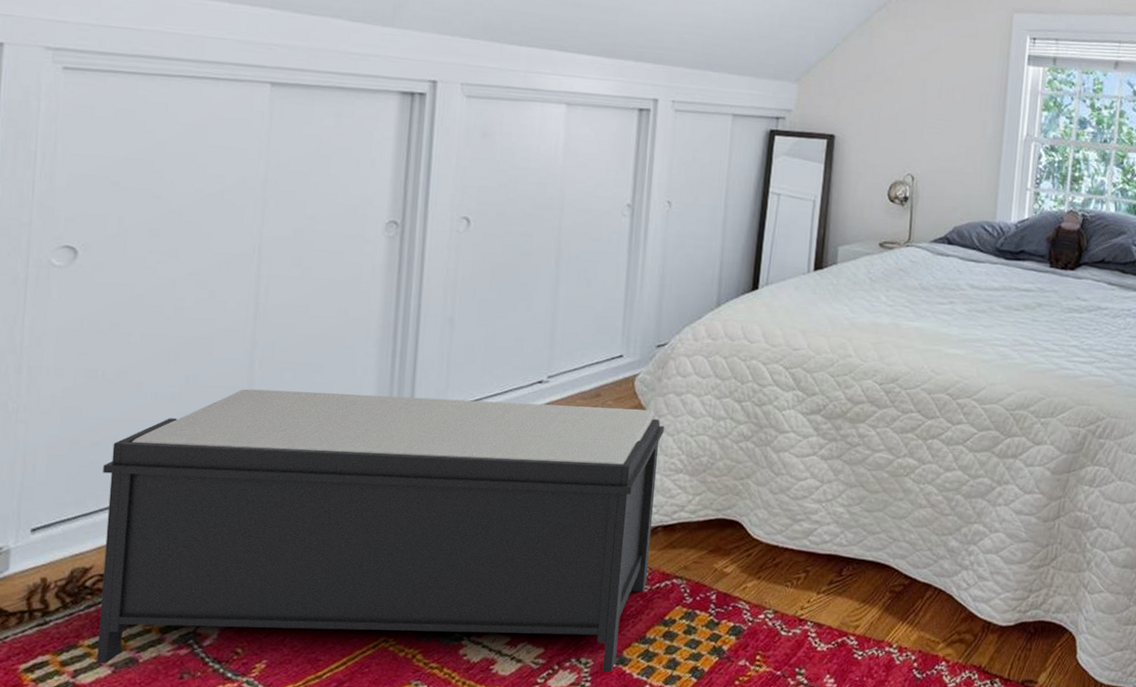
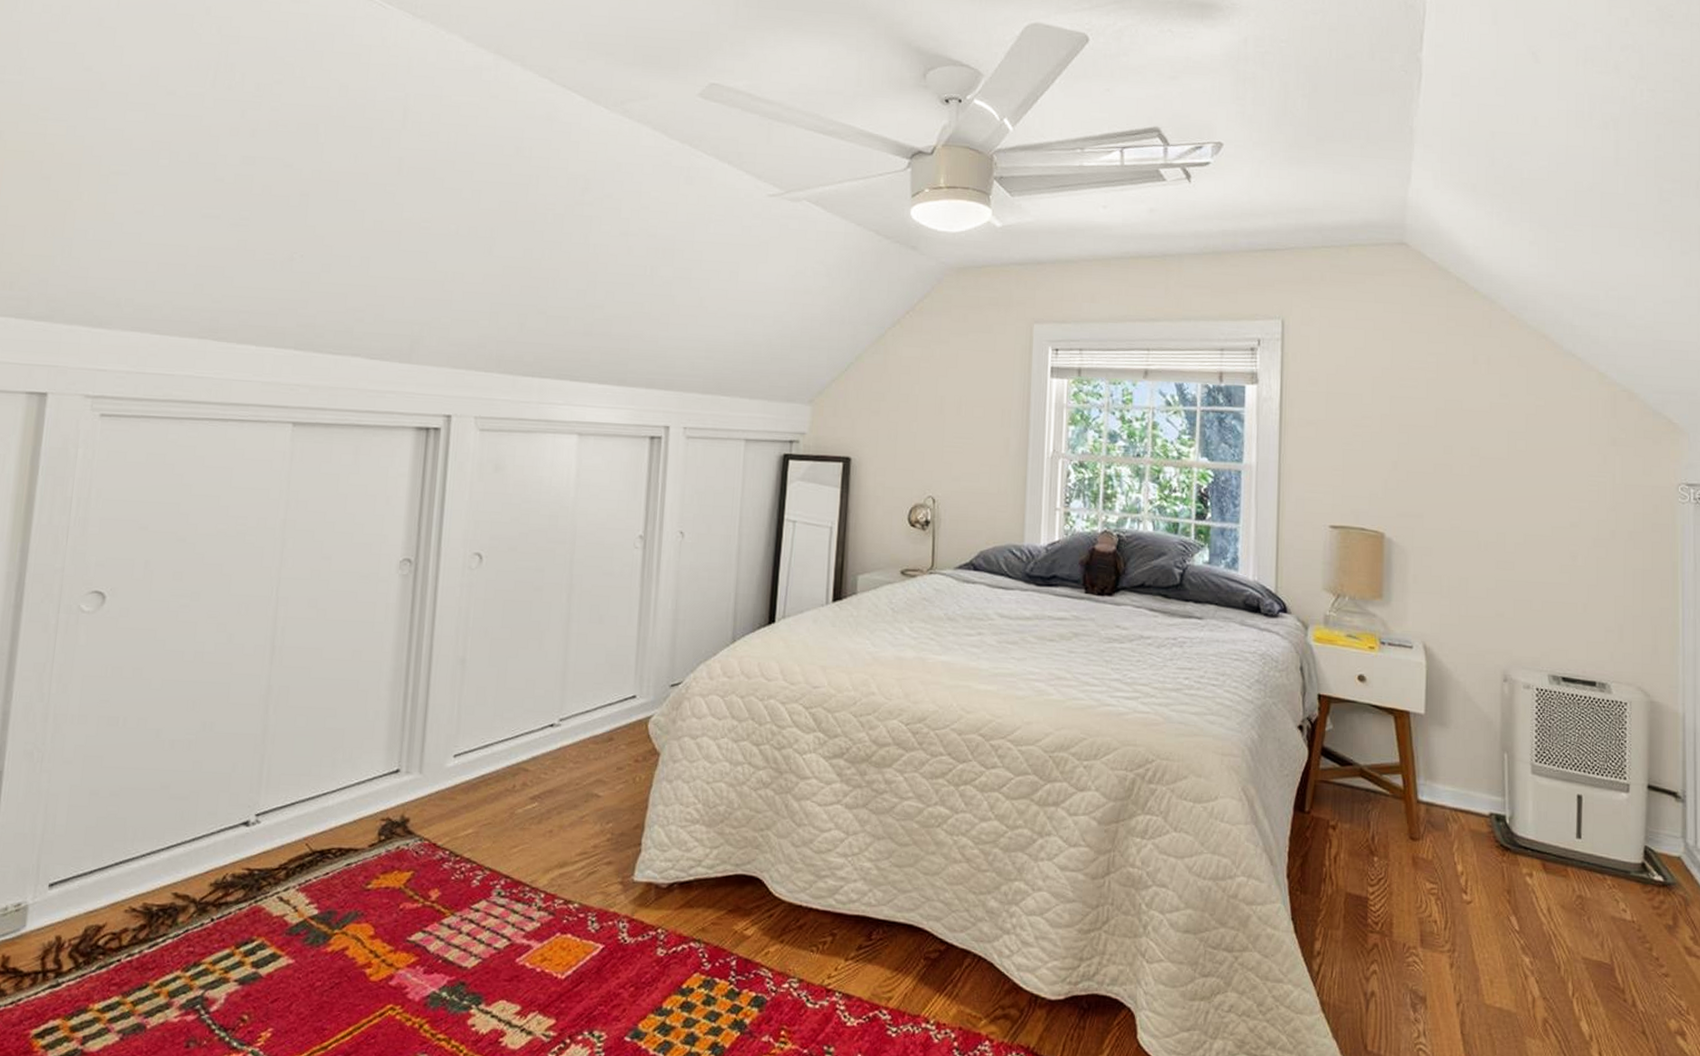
bench: present [97,389,664,672] -> none [105,735,679,1047]

